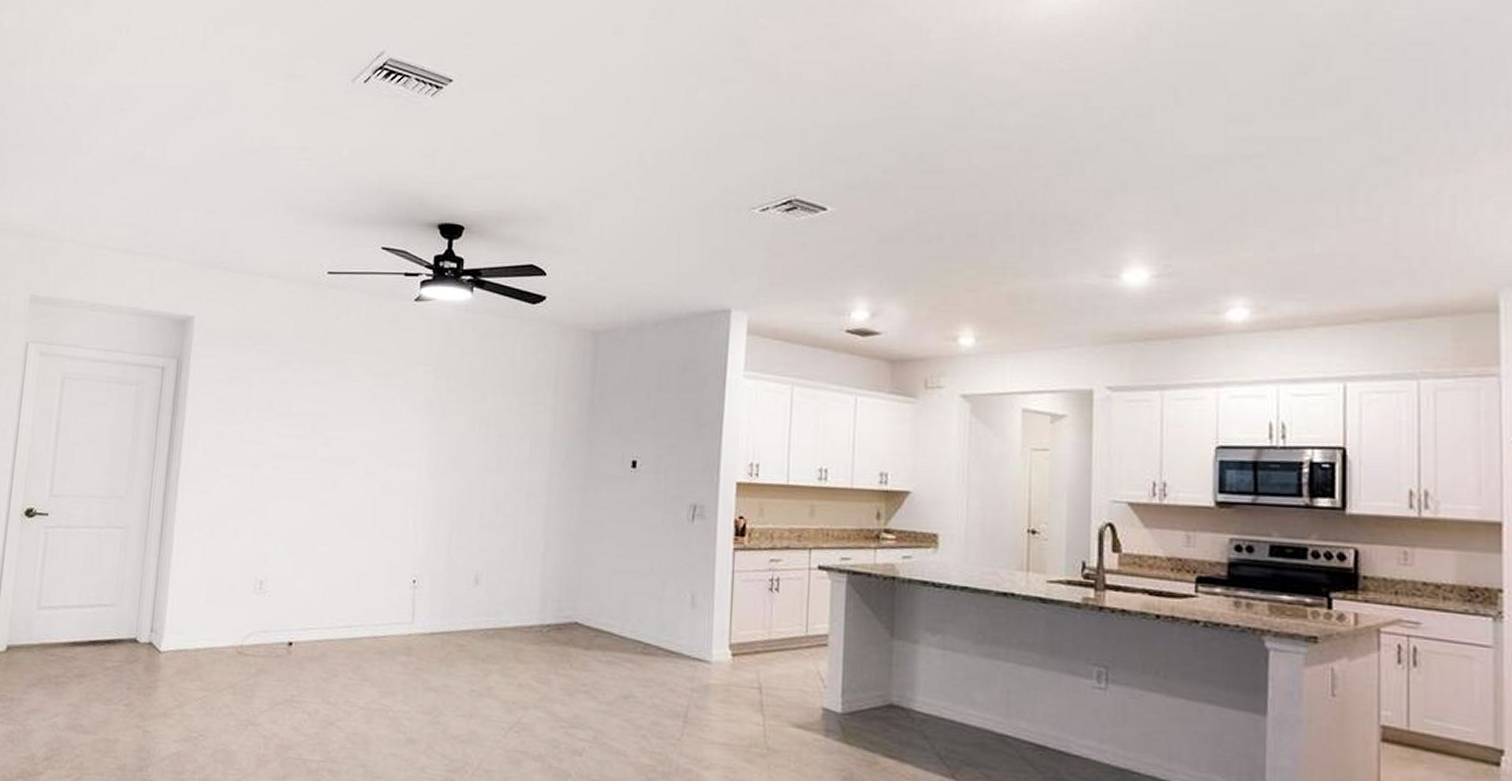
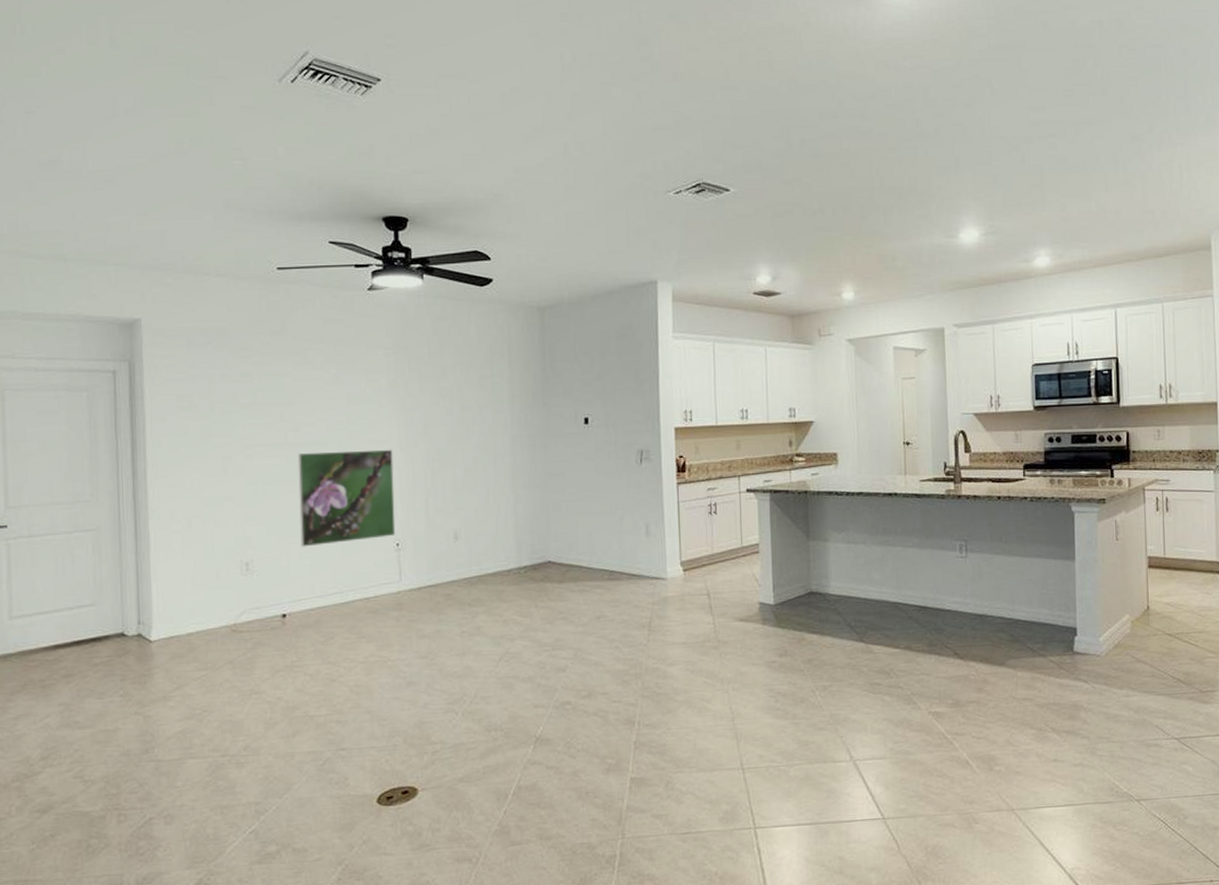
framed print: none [316,469,421,572] -> present [297,449,396,547]

